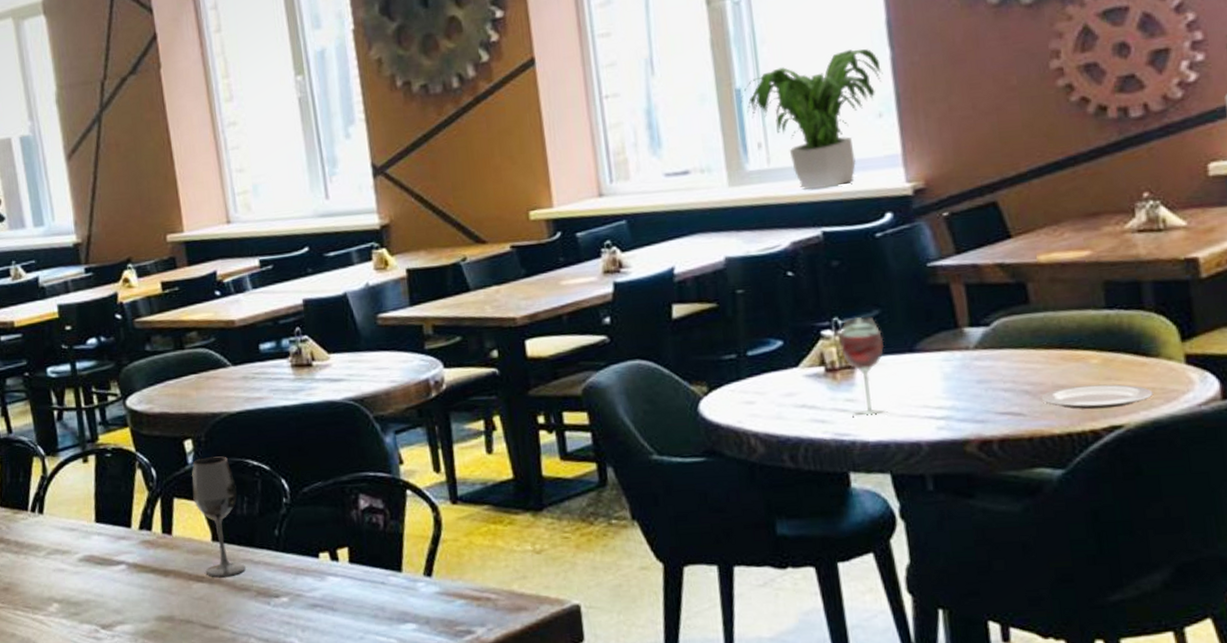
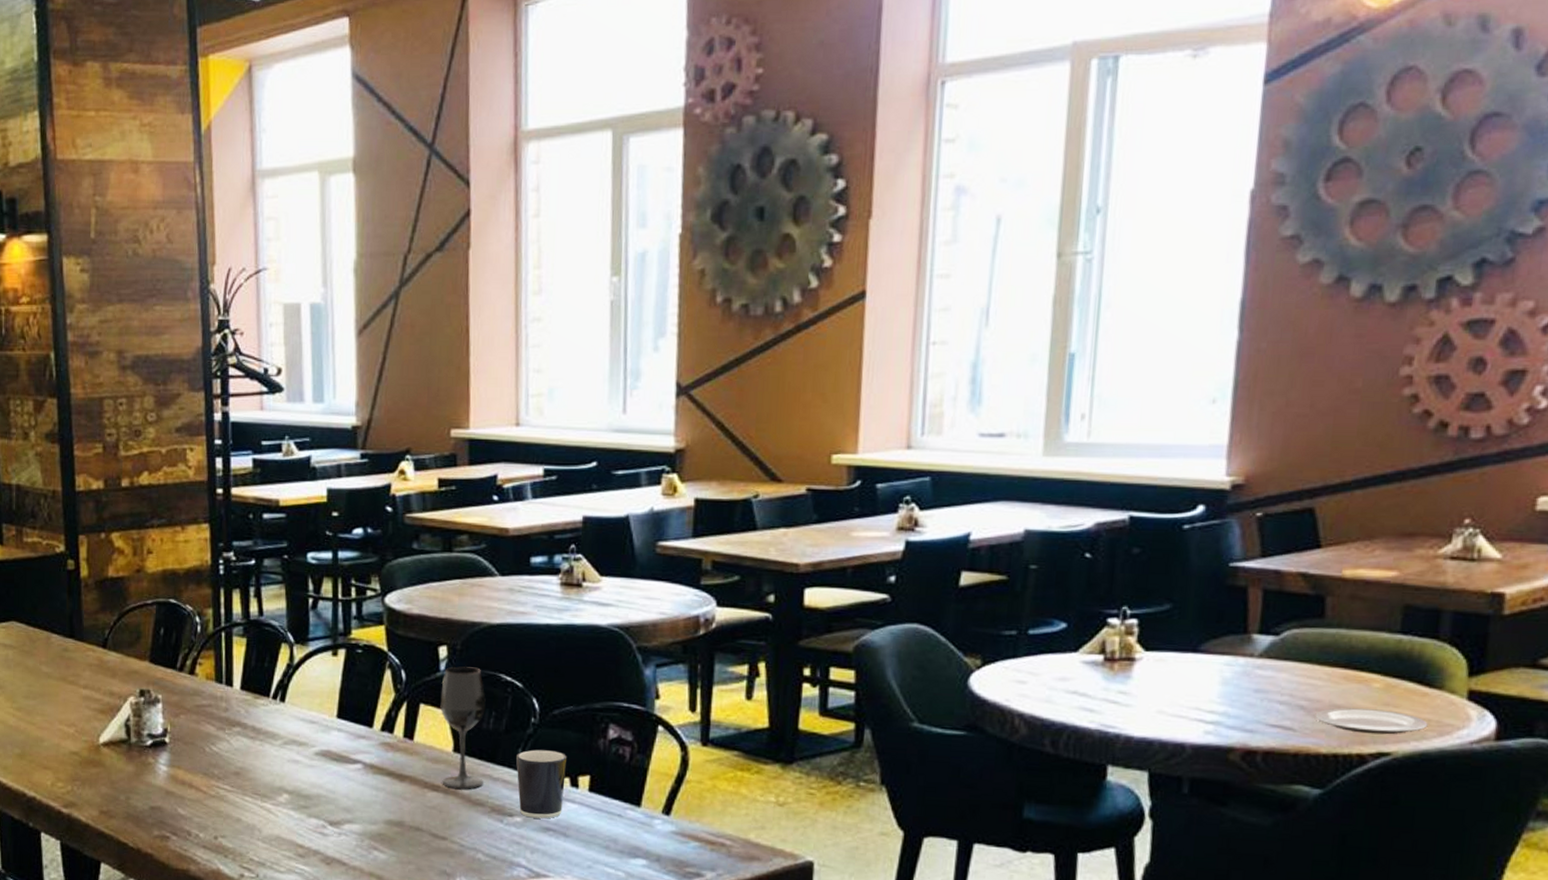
mug: none [274,527,327,597] -> present [516,749,568,819]
potted plant: present [740,49,883,190] -> none [1072,327,1226,471]
wineglass: present [840,317,888,418] -> none [1122,608,1170,712]

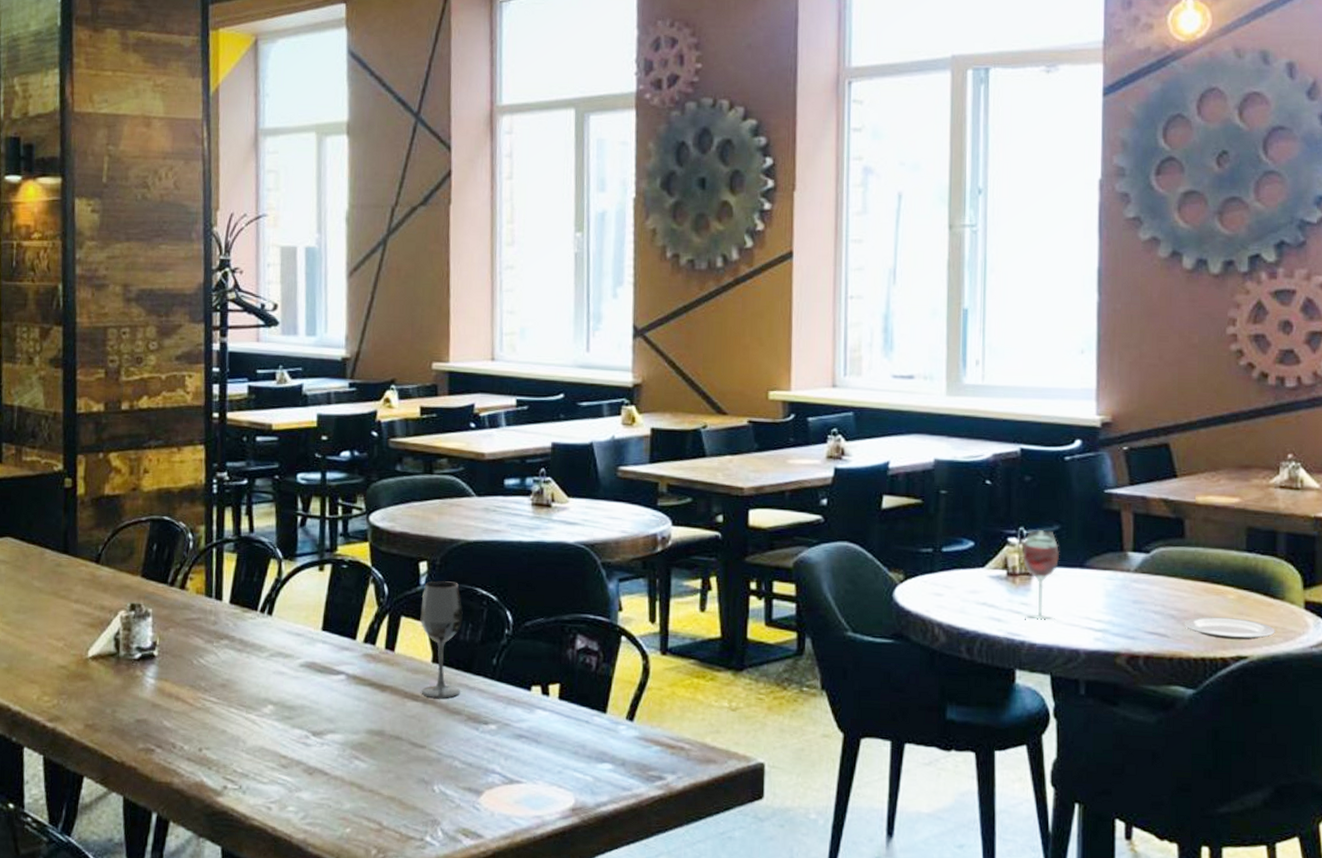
mug: present [516,749,568,819] -> none [491,659,539,726]
wineglass: none [1122,608,1170,712] -> present [1022,529,1060,621]

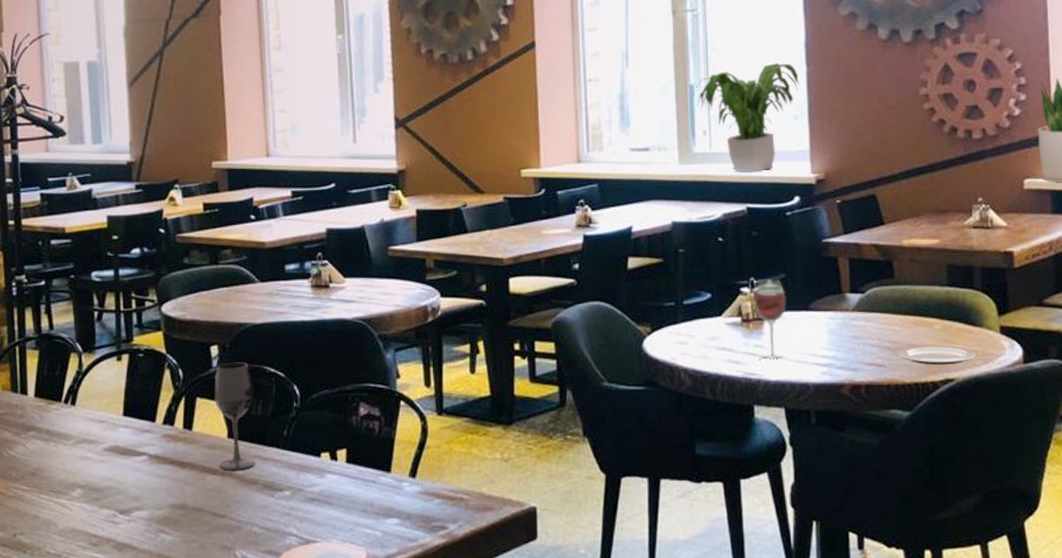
potted plant: none [966,289,1089,410] -> present [692,63,800,173]

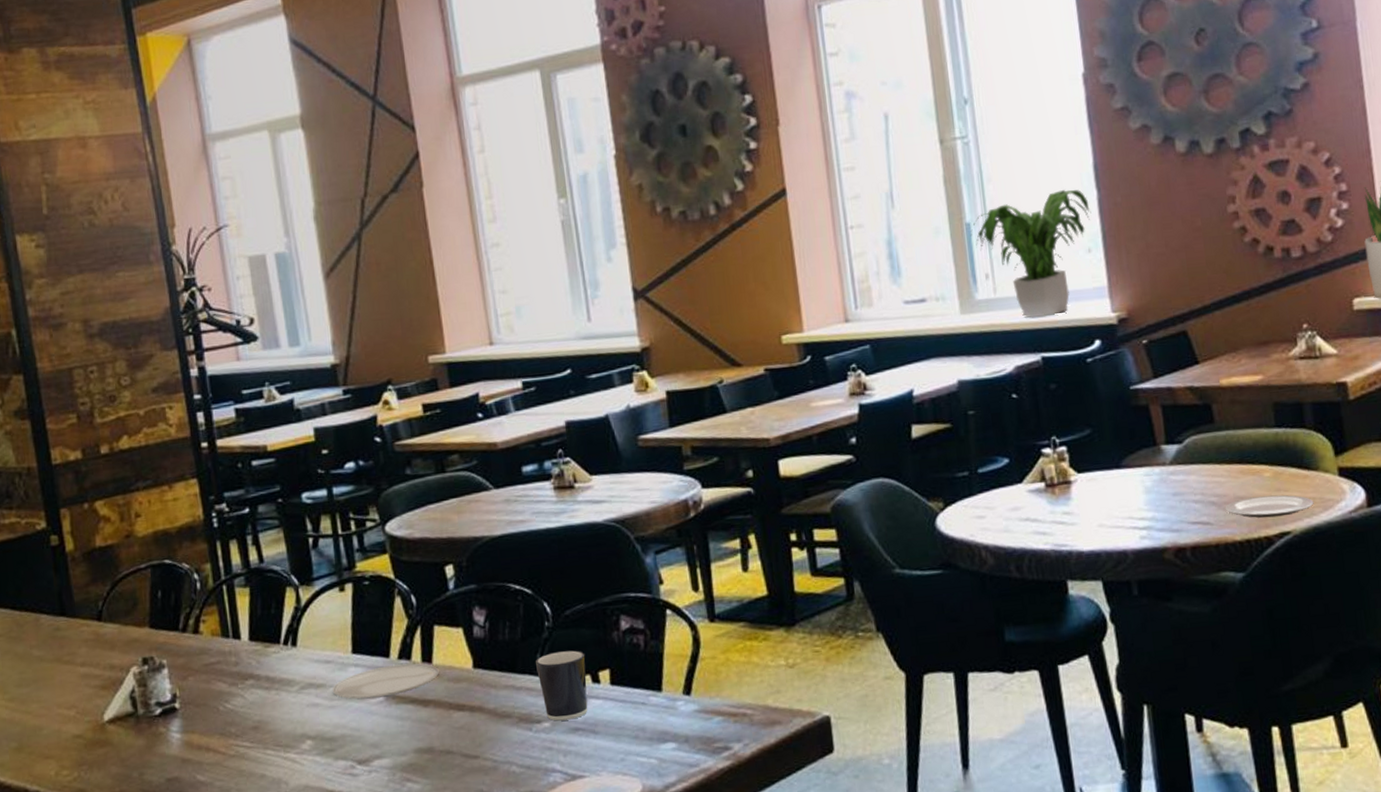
plate: none [103,429,197,457] -> present [332,663,439,699]
wine glass: present [214,362,255,470] -> none [453,581,507,705]
mug: none [283,430,326,491] -> present [536,650,588,721]
wineglass: present [754,278,787,361] -> none [1057,436,1099,530]

